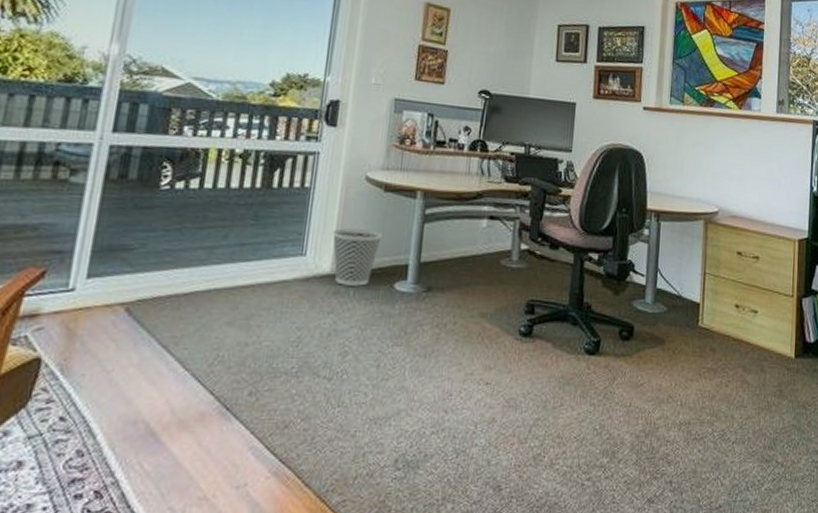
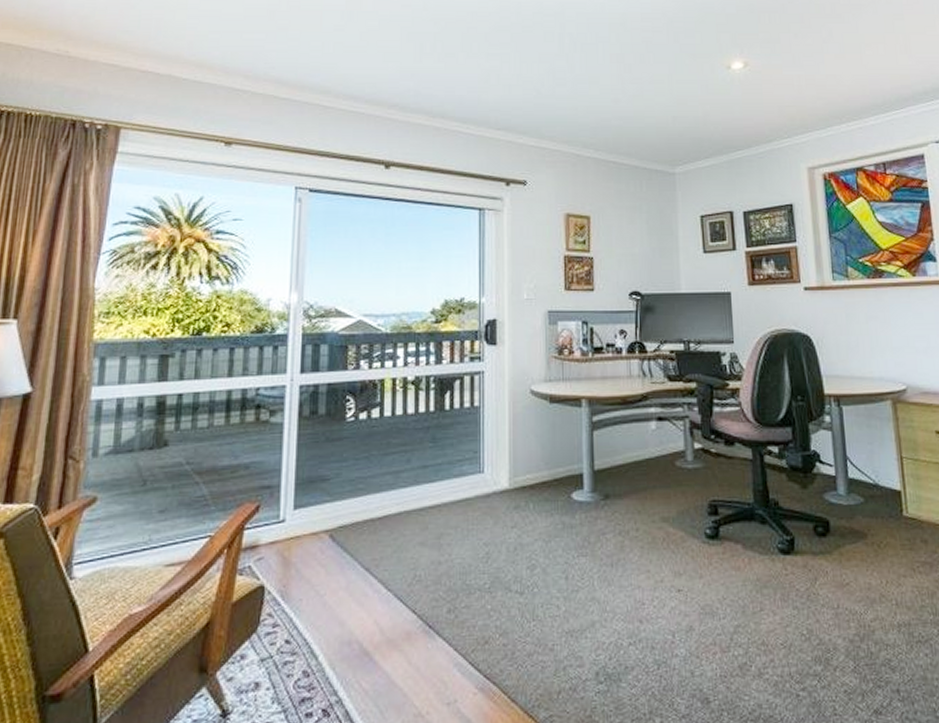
wastebasket: present [333,228,382,286] -> none [506,442,553,499]

